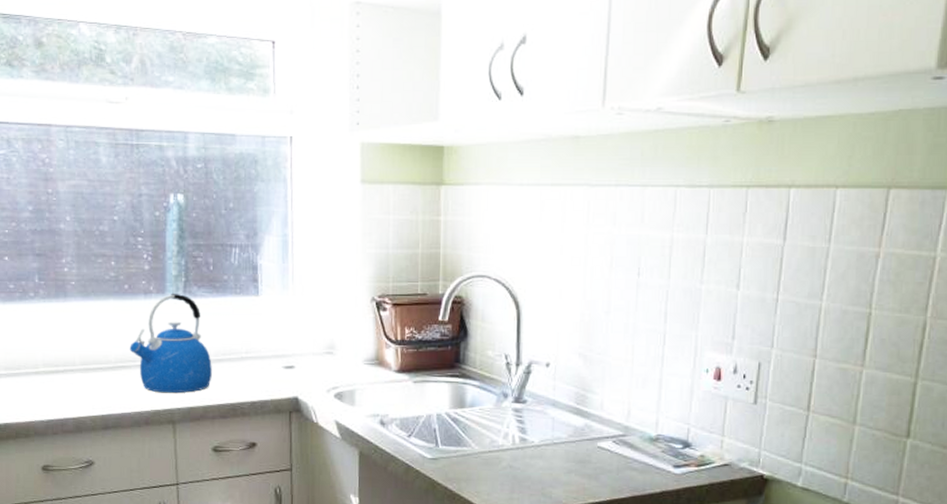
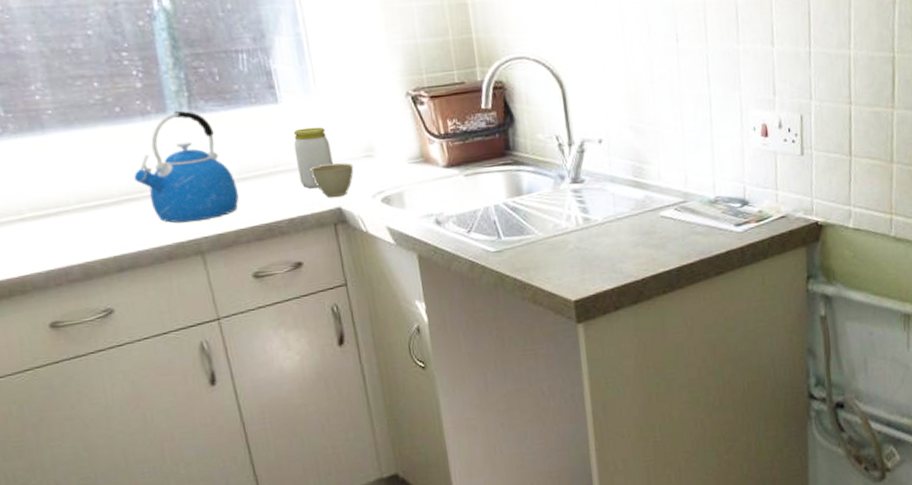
jar: none [265,320,297,377] -> present [293,126,333,189]
cup: none [276,356,315,387] -> present [310,163,354,197]

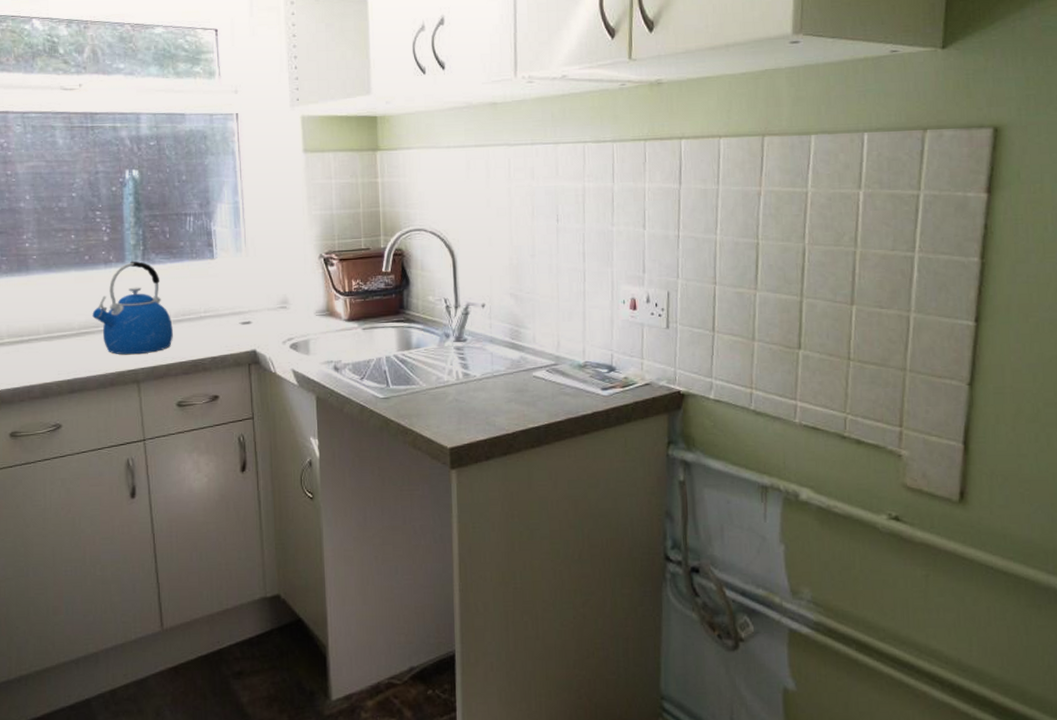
jar: present [293,126,333,189] -> none [222,280,253,333]
cup: present [310,163,354,197] -> none [234,312,270,341]

